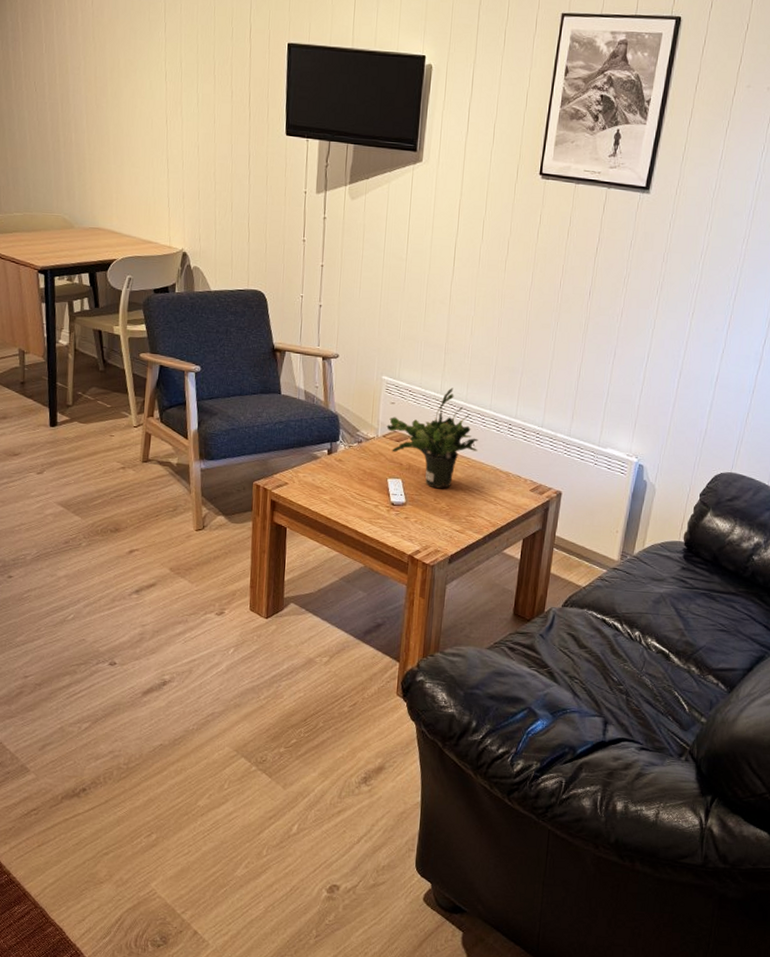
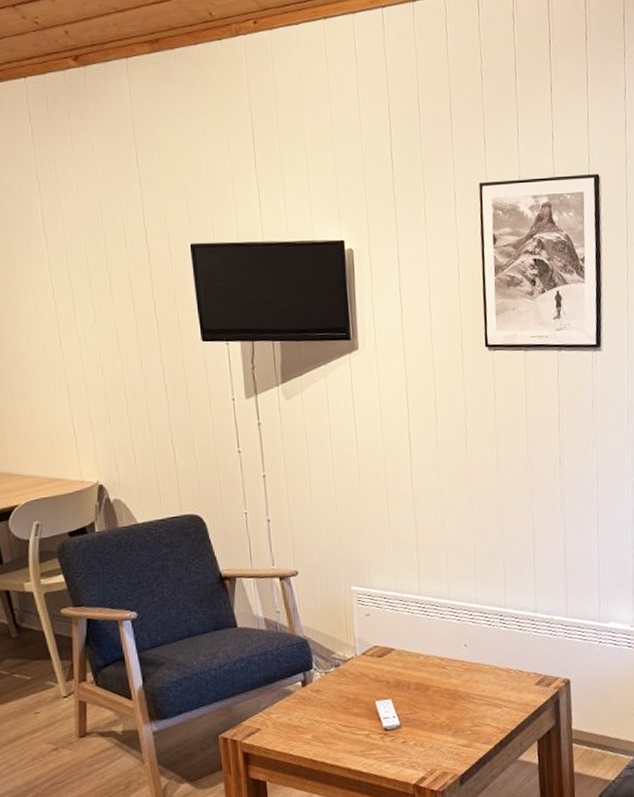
potted plant: present [386,387,478,488] -> none [365,586,471,702]

